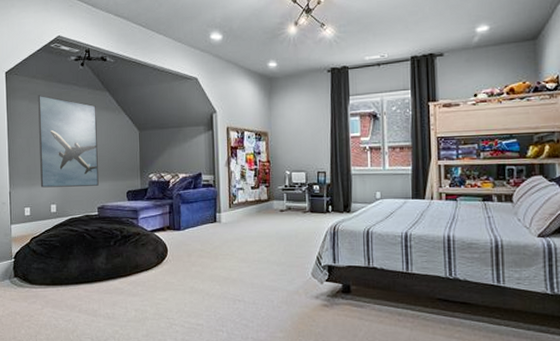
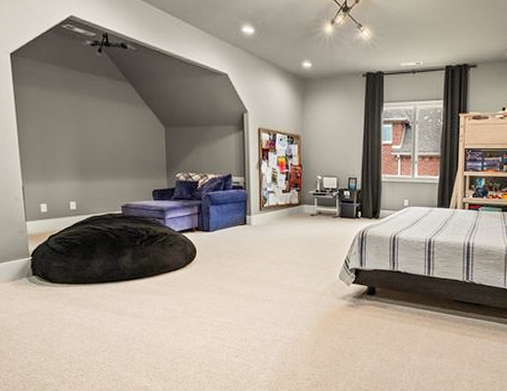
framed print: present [38,95,99,188] -> none [50,82,122,184]

